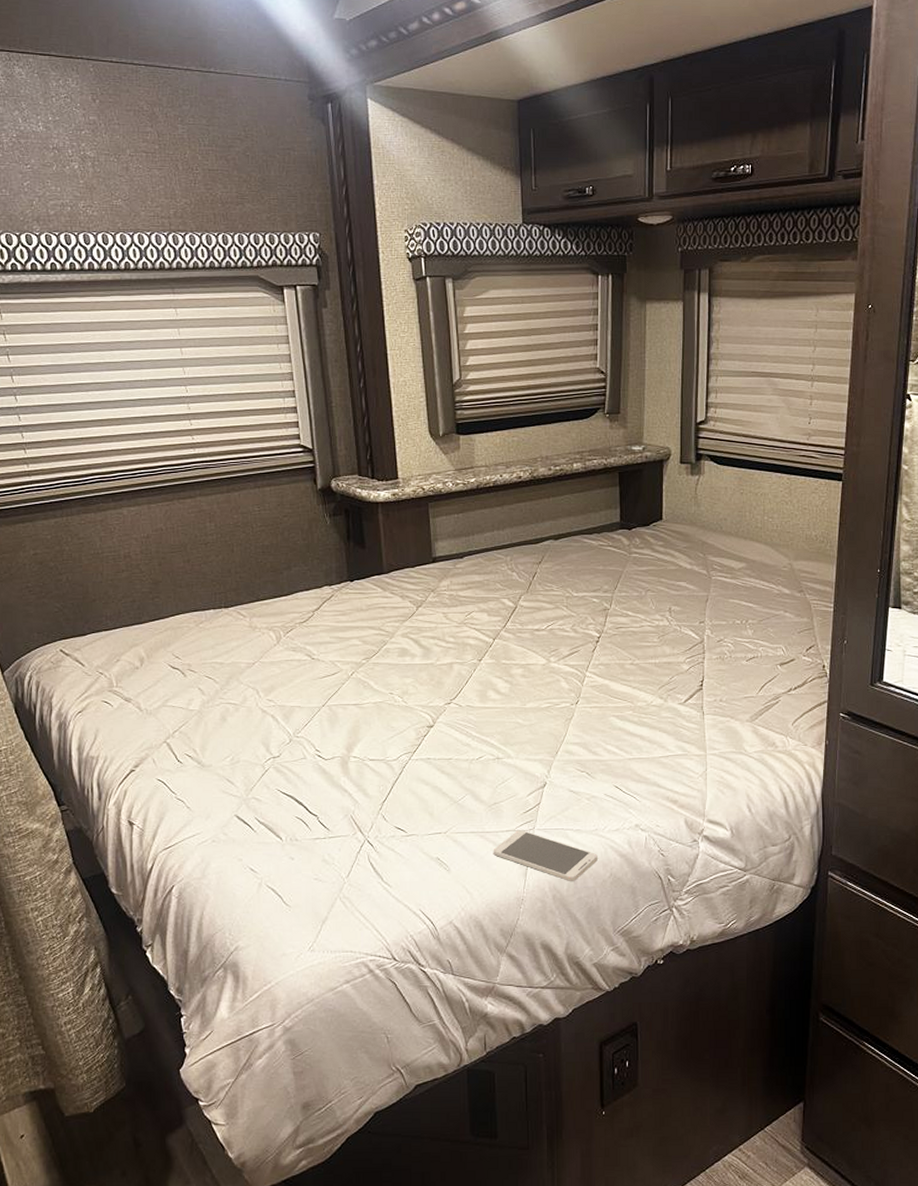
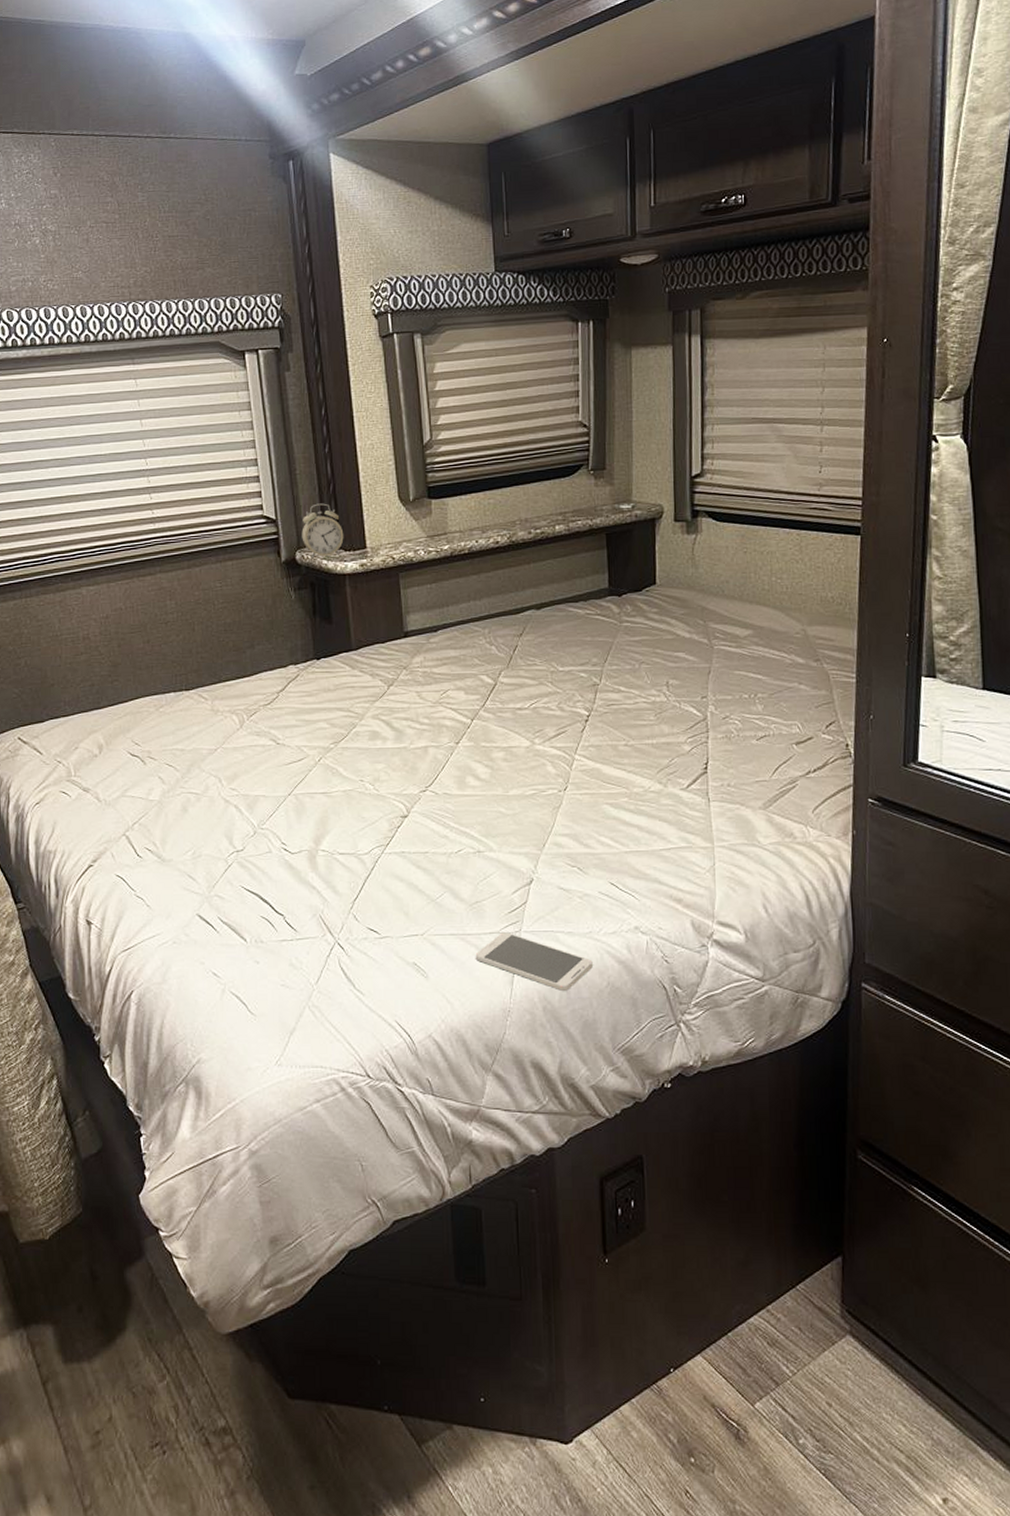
alarm clock: none [337,435,377,487] -> present [301,503,344,559]

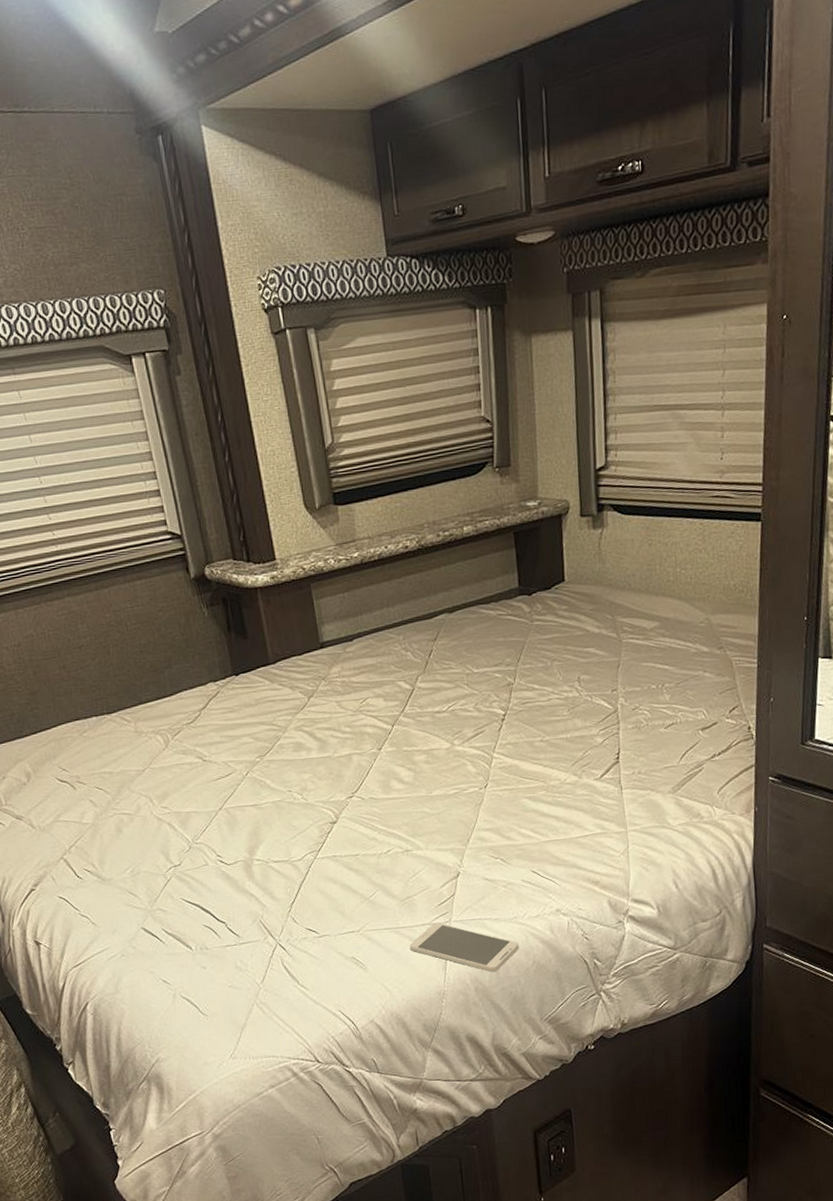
alarm clock: present [301,503,344,559] -> none [208,515,253,574]

